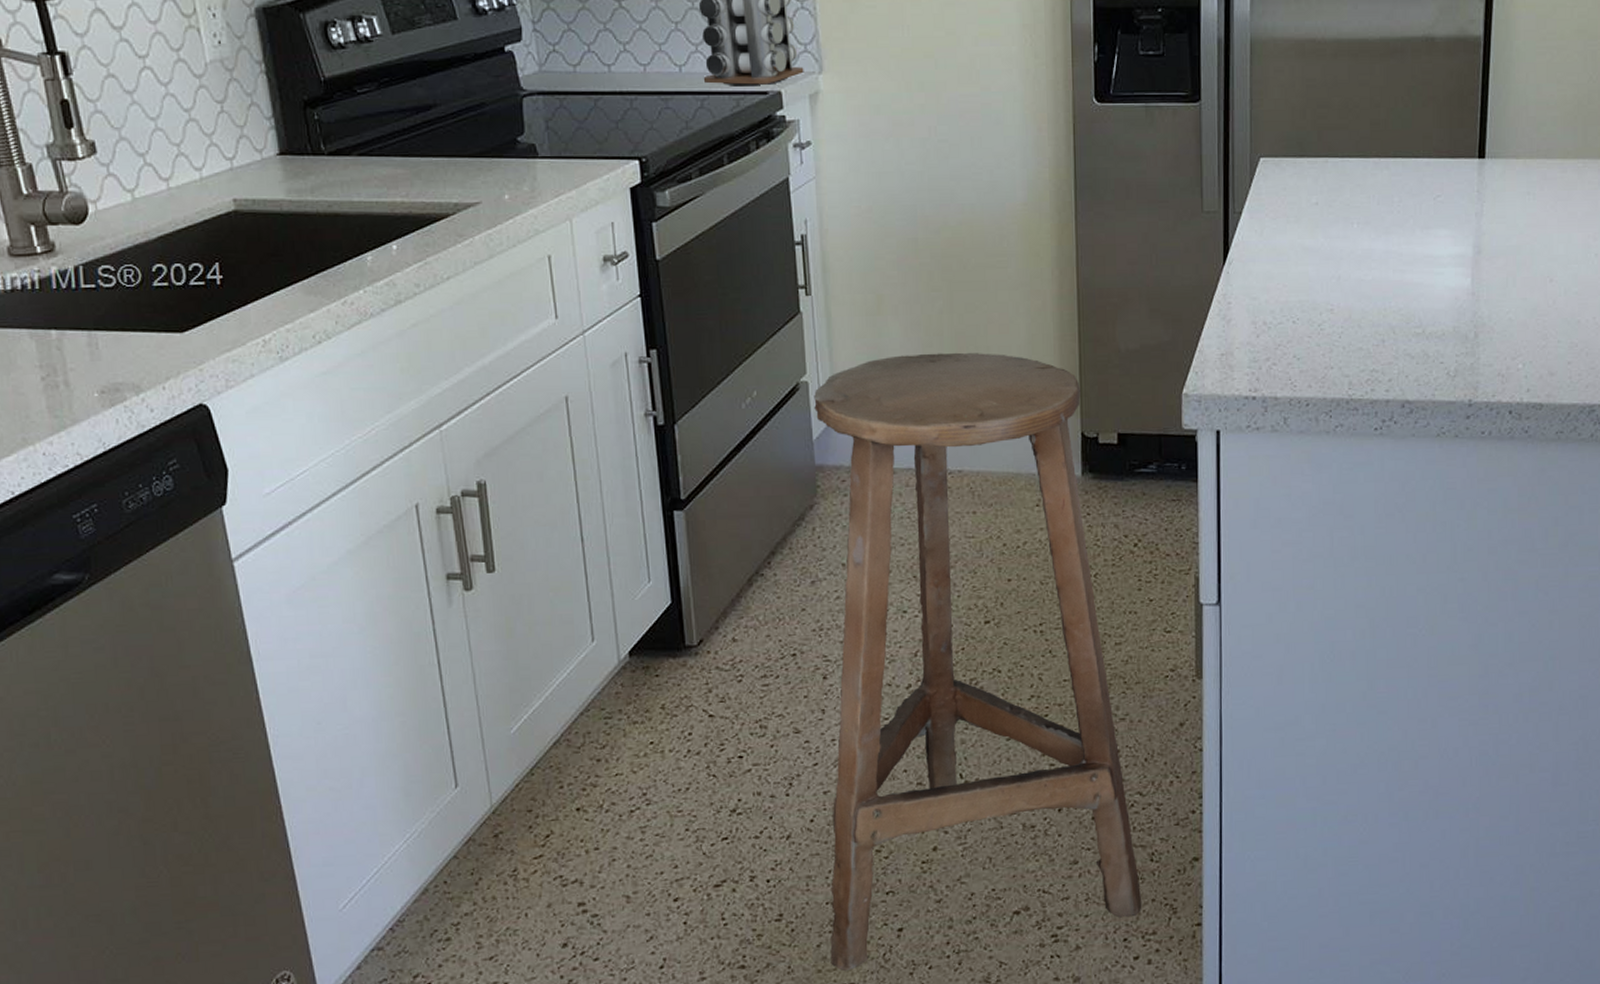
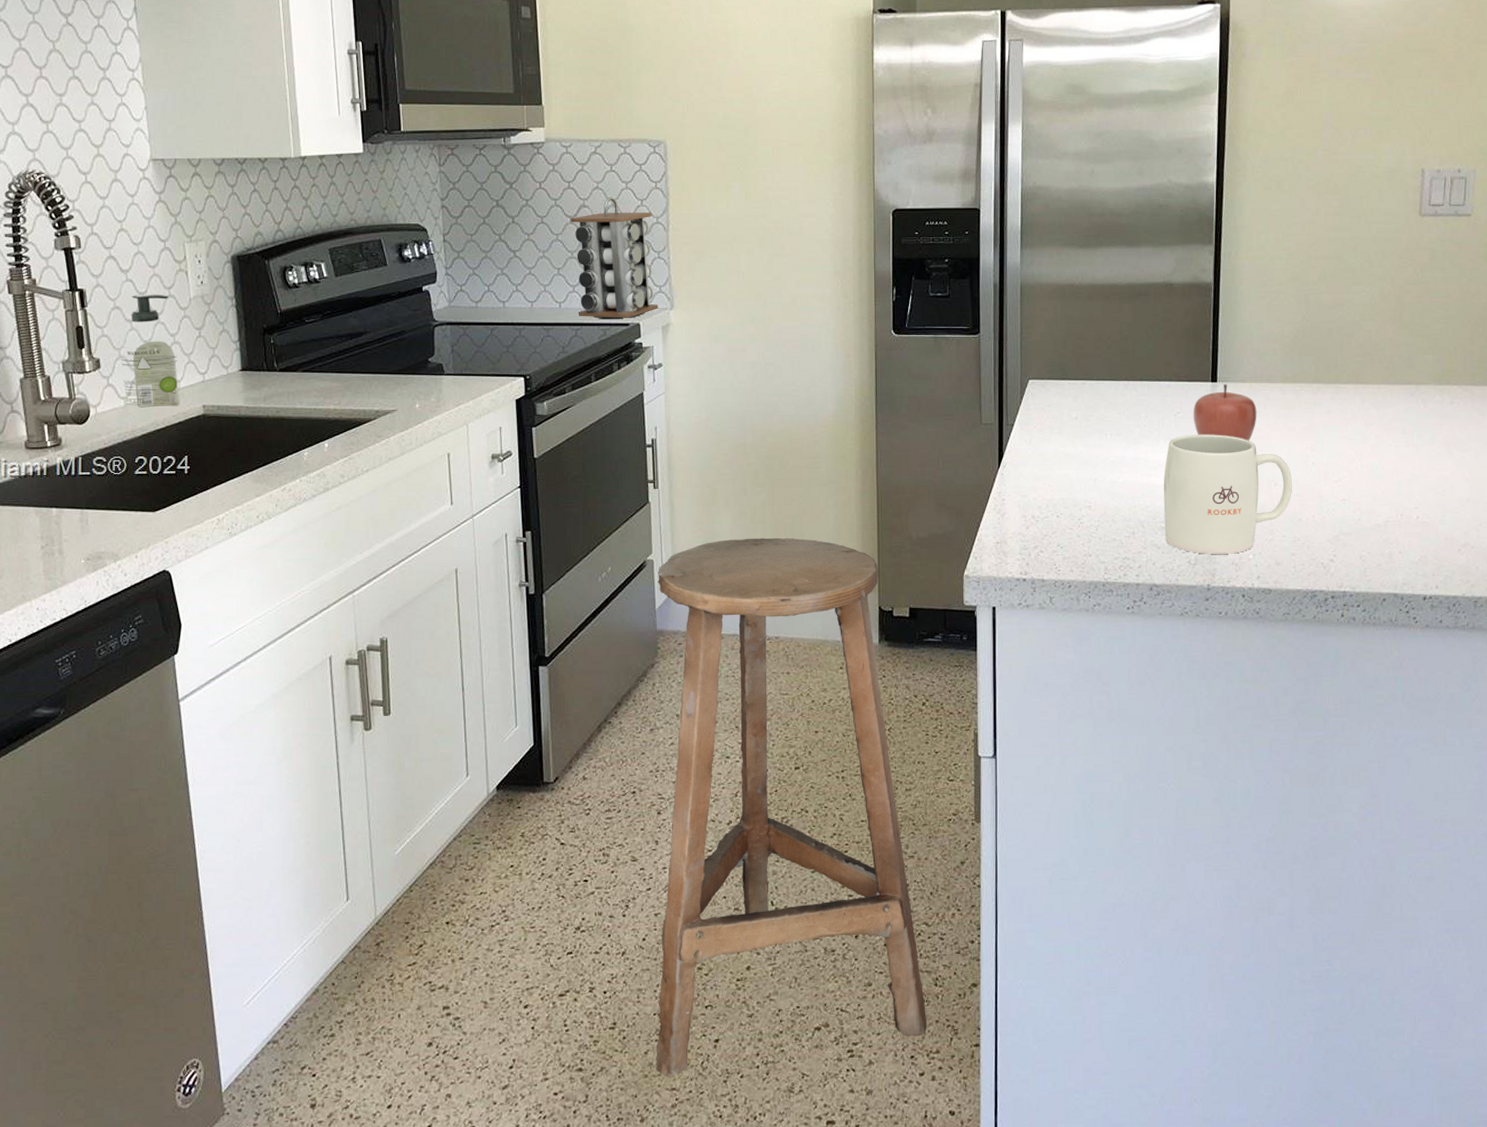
soap dispenser: none [122,57,204,203] -> present [120,294,180,408]
mug: none [1419,222,1571,365] -> present [1163,434,1293,555]
fruit: none [1455,160,1532,229] -> present [1193,383,1257,441]

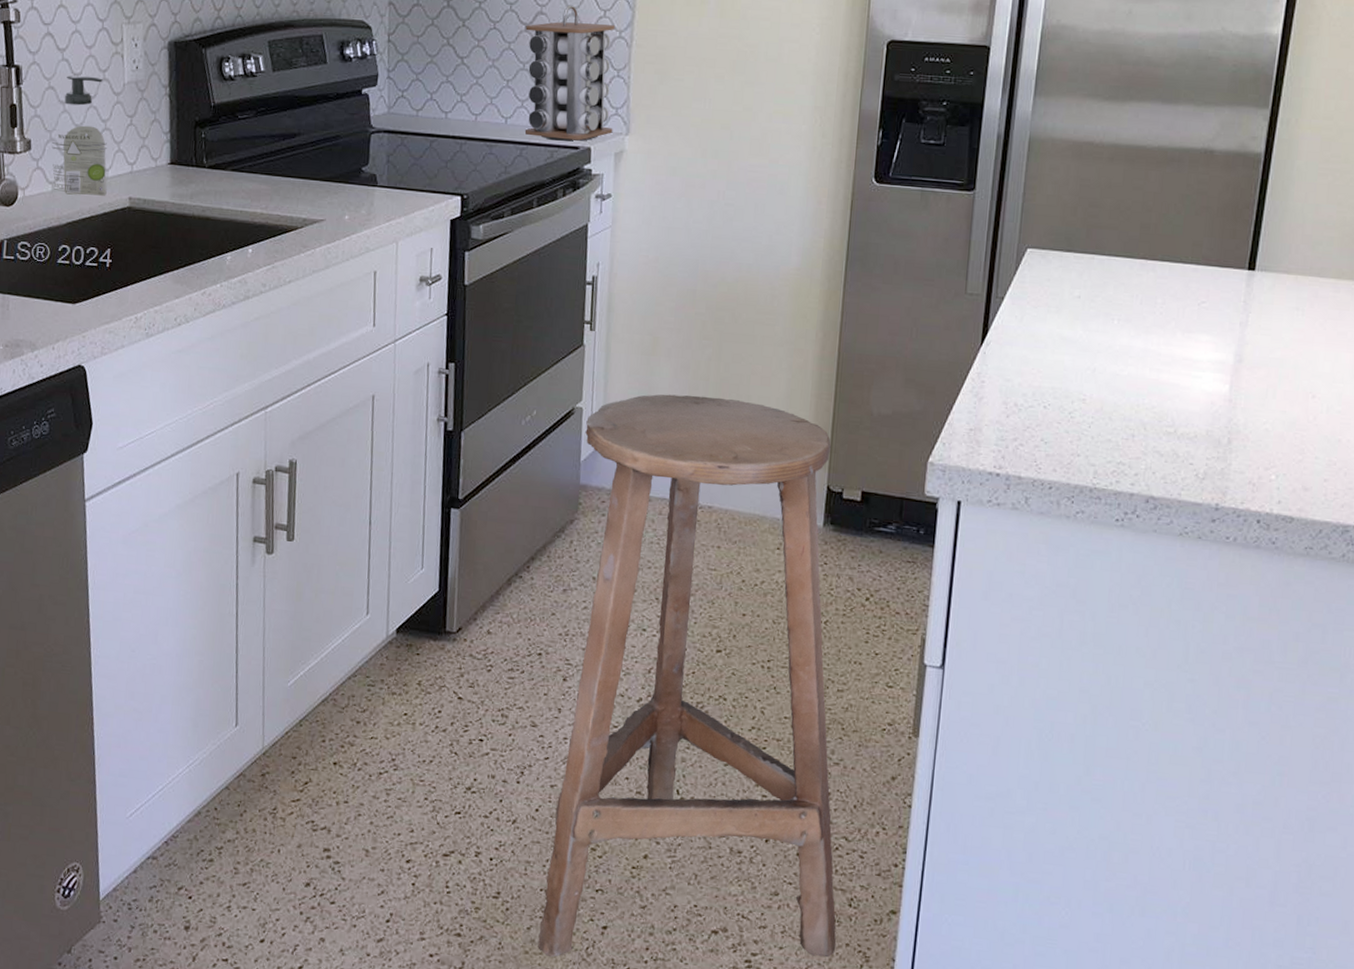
mug: present [1163,434,1293,555] -> none [1171,329,1335,472]
fruit: present [1193,383,1257,441] -> none [1220,273,1301,343]

